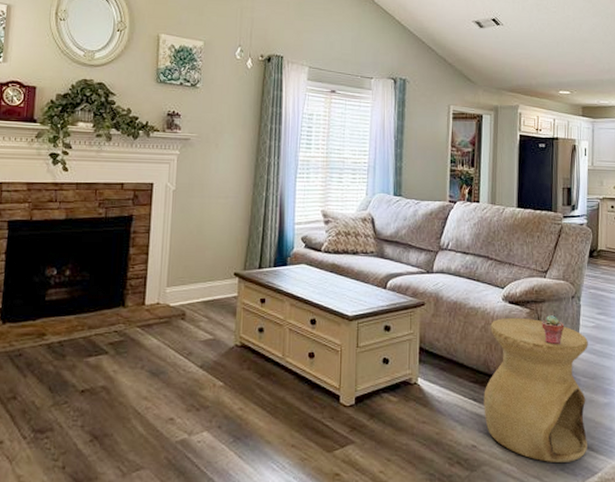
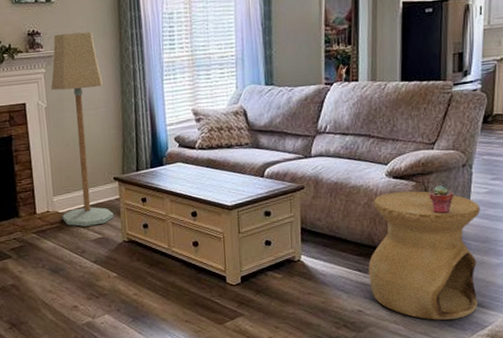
floor lamp: none [173,118,237,324] -> present [51,31,114,227]

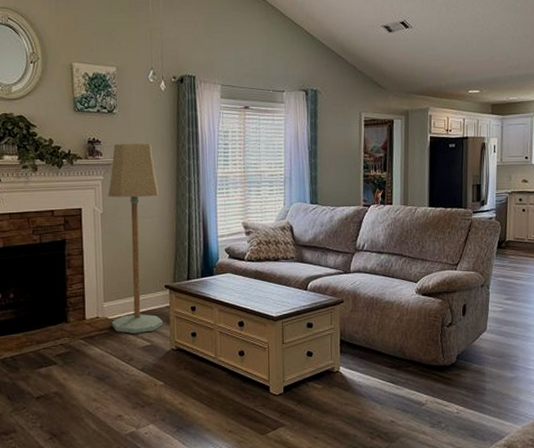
side table: present [368,191,480,320] -> none [400,307,496,431]
potted succulent: present [429,185,454,214] -> none [453,303,475,330]

